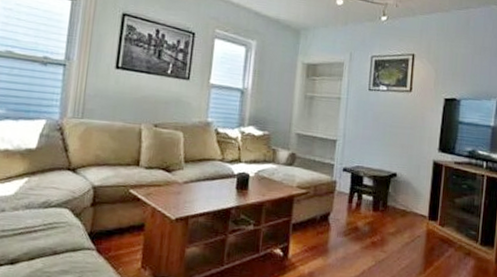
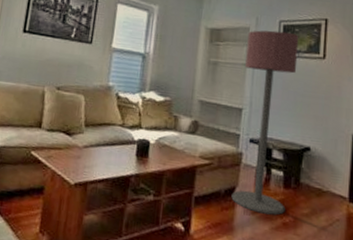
floor lamp: none [326,65,389,236] -> present [231,30,299,216]

